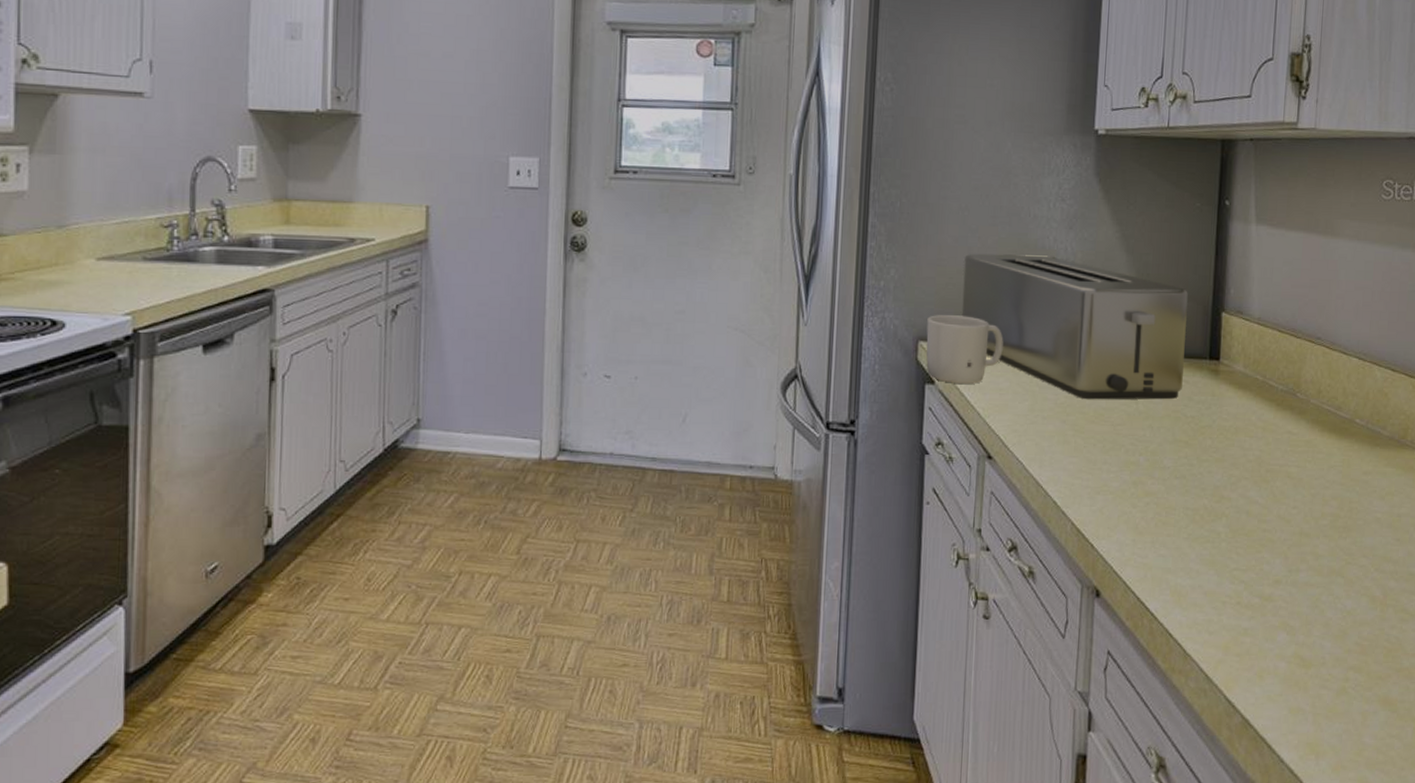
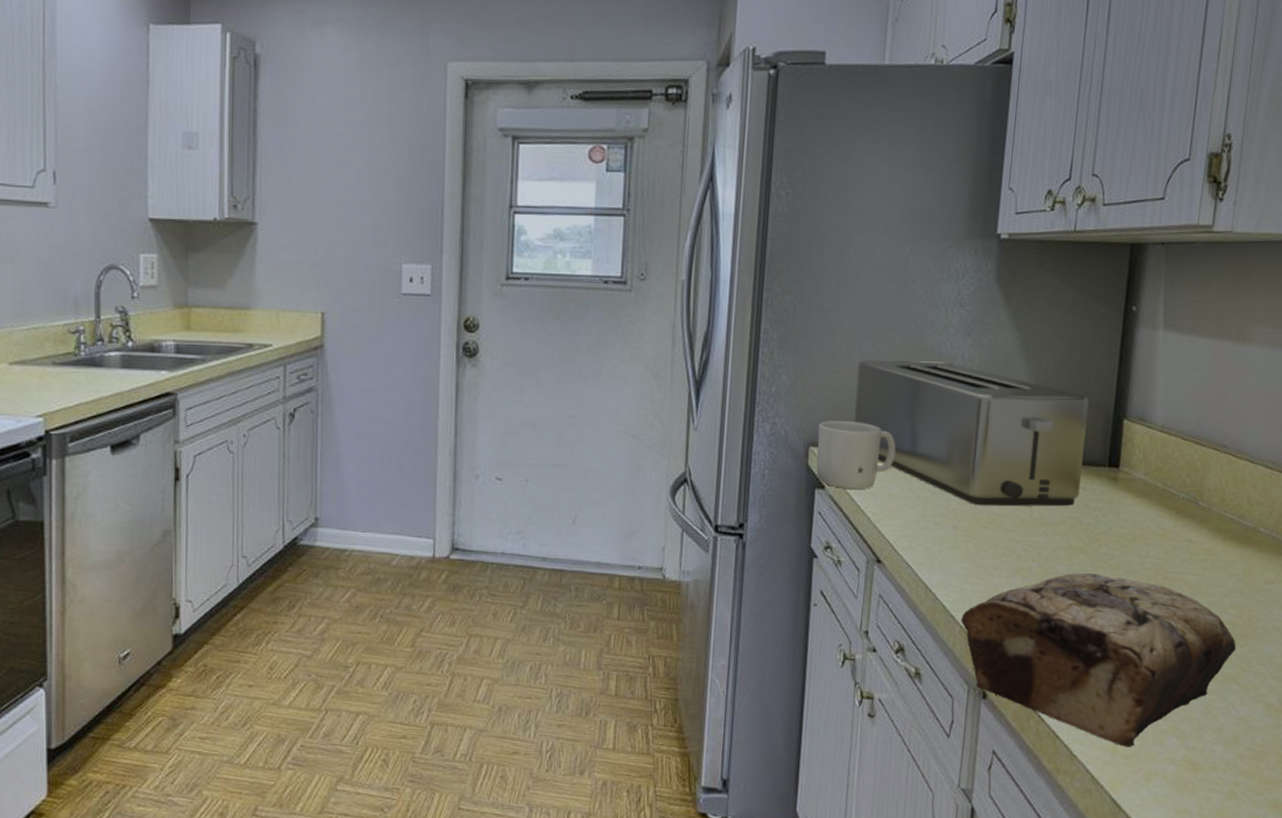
bread loaf: none [1072,467,1340,645] -> present [961,573,1237,748]

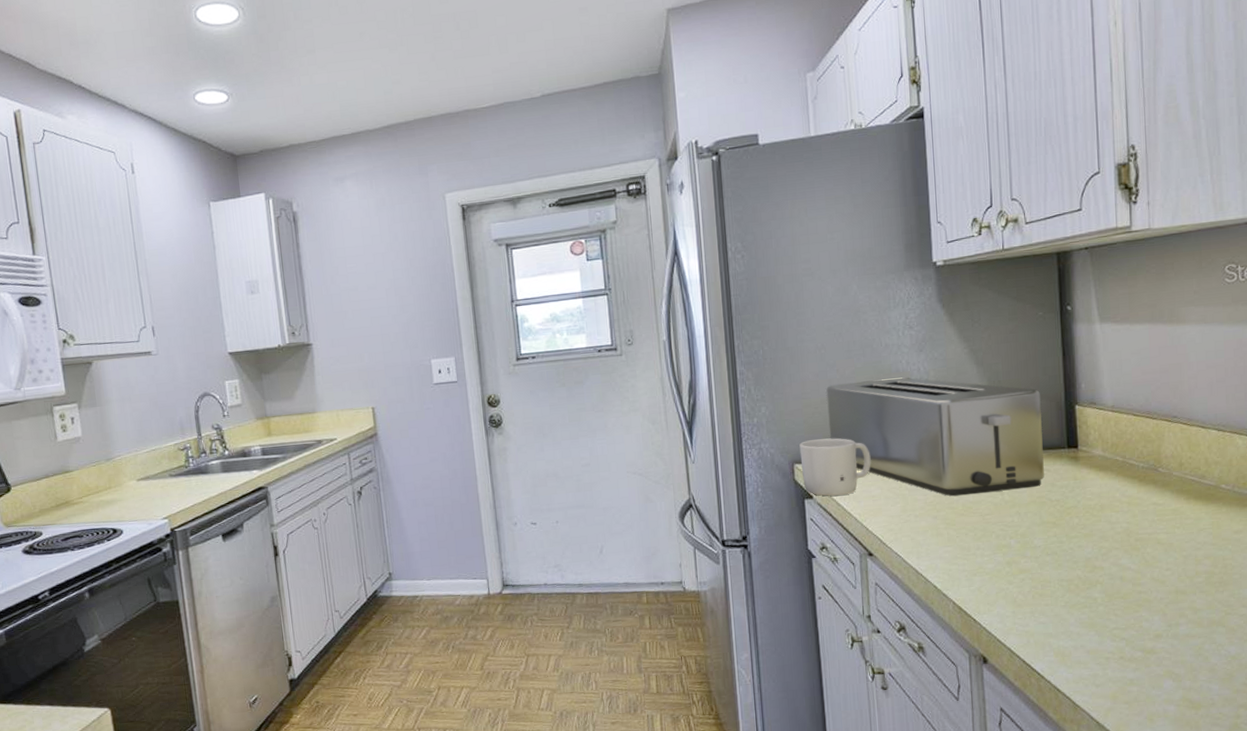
bread loaf: present [961,573,1237,748] -> none [953,543,1217,694]

